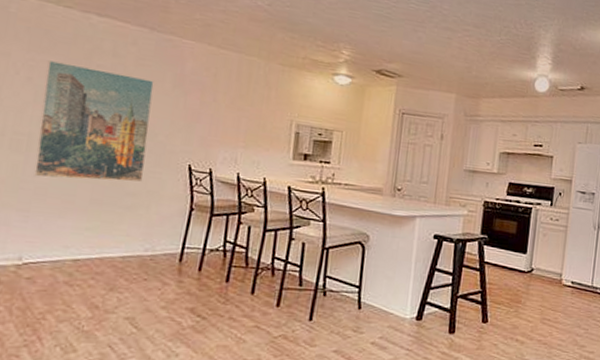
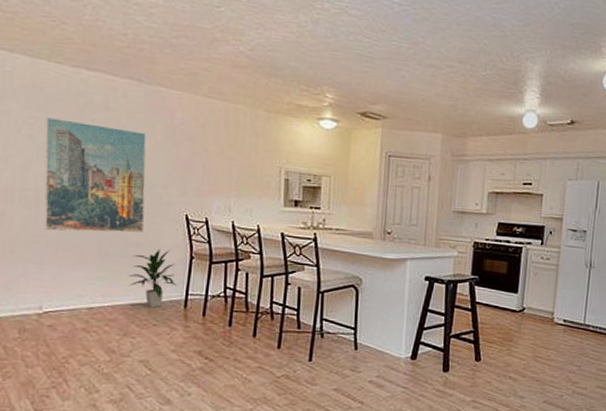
indoor plant: none [120,199,173,261] -> present [128,248,177,308]

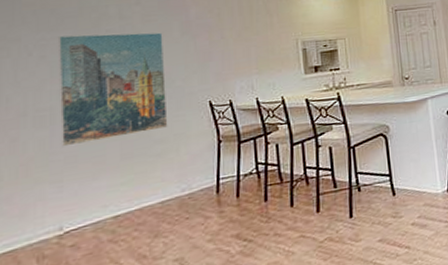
indoor plant: present [128,248,177,308] -> none [154,139,207,202]

